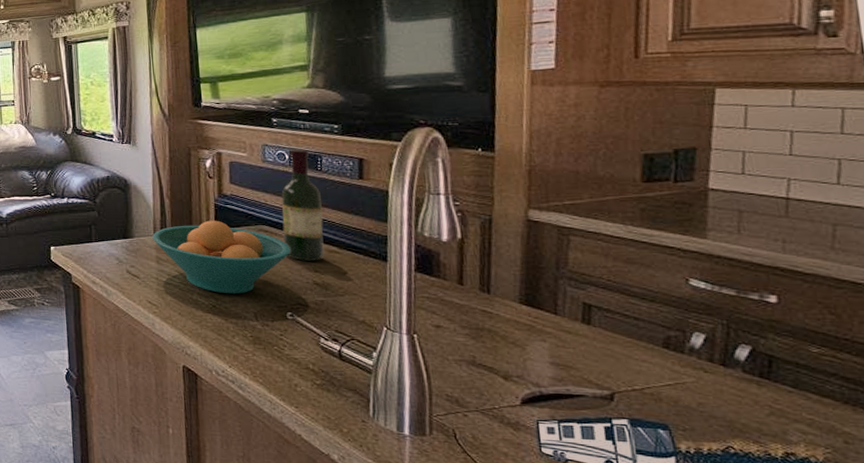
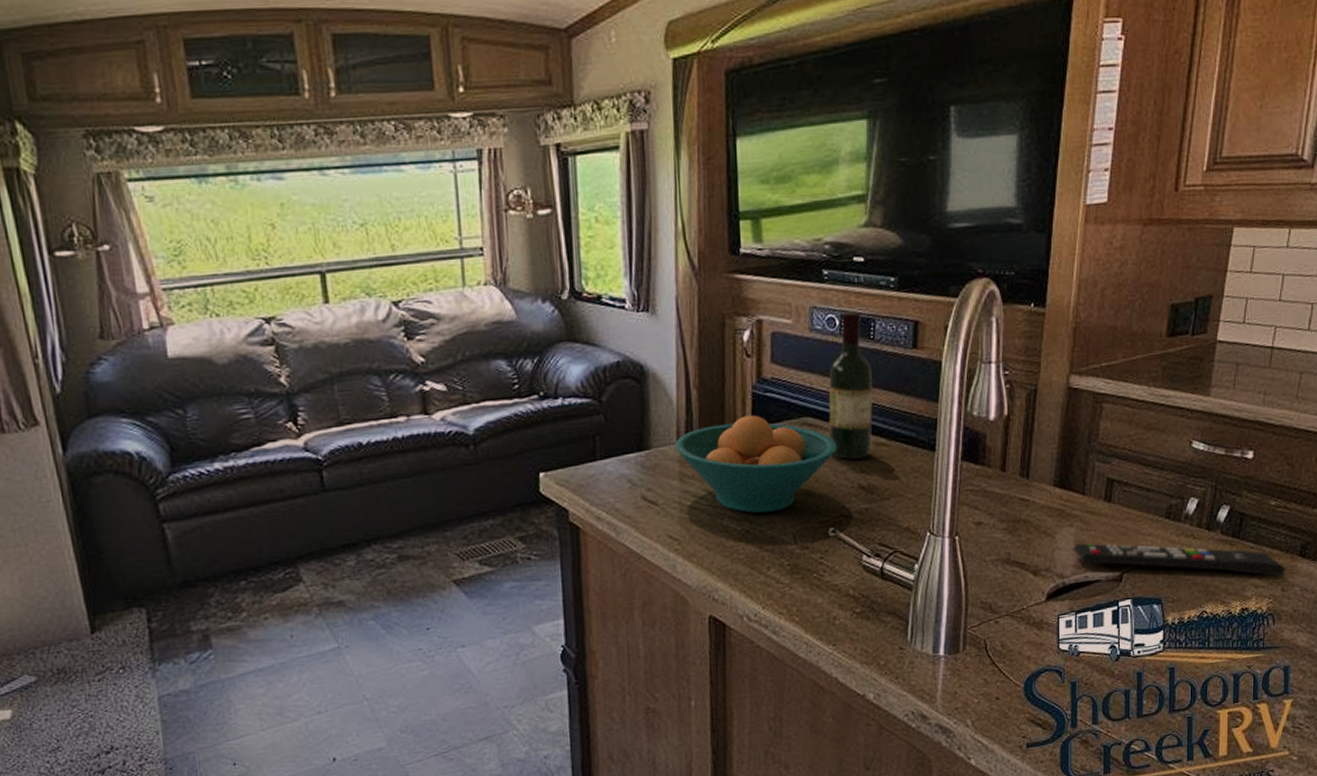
remote control: none [549,357,847,427] -> present [1074,543,1286,577]

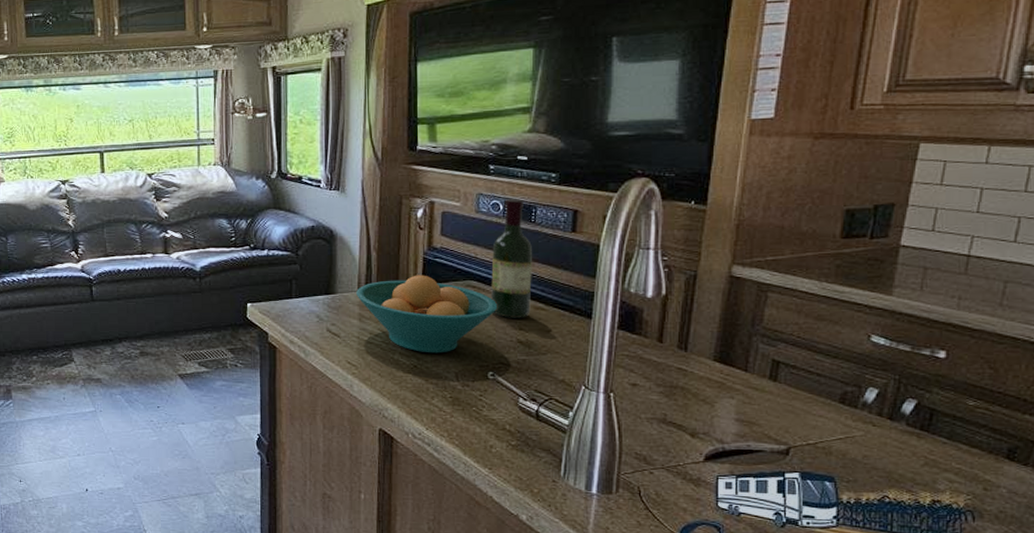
remote control: present [1074,543,1286,577] -> none [735,414,989,475]

